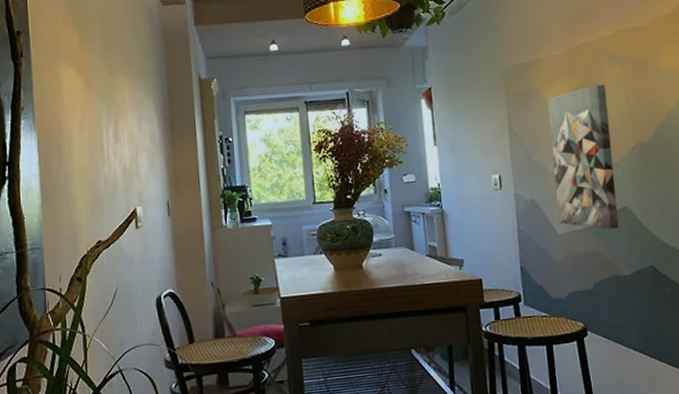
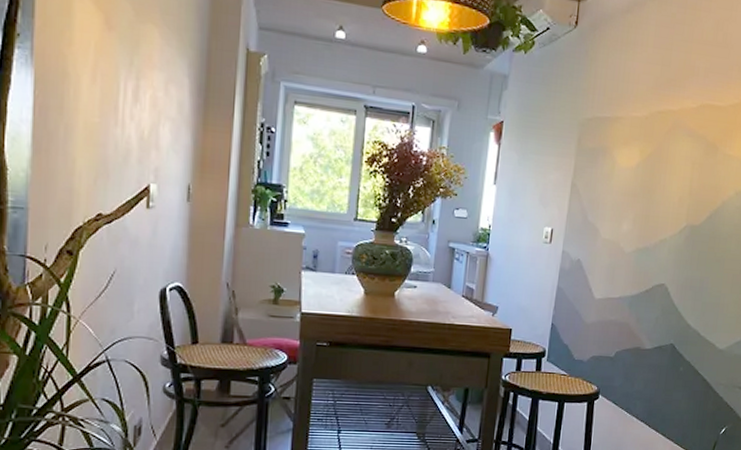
wall art: present [547,84,619,230] -> none [597,156,674,303]

